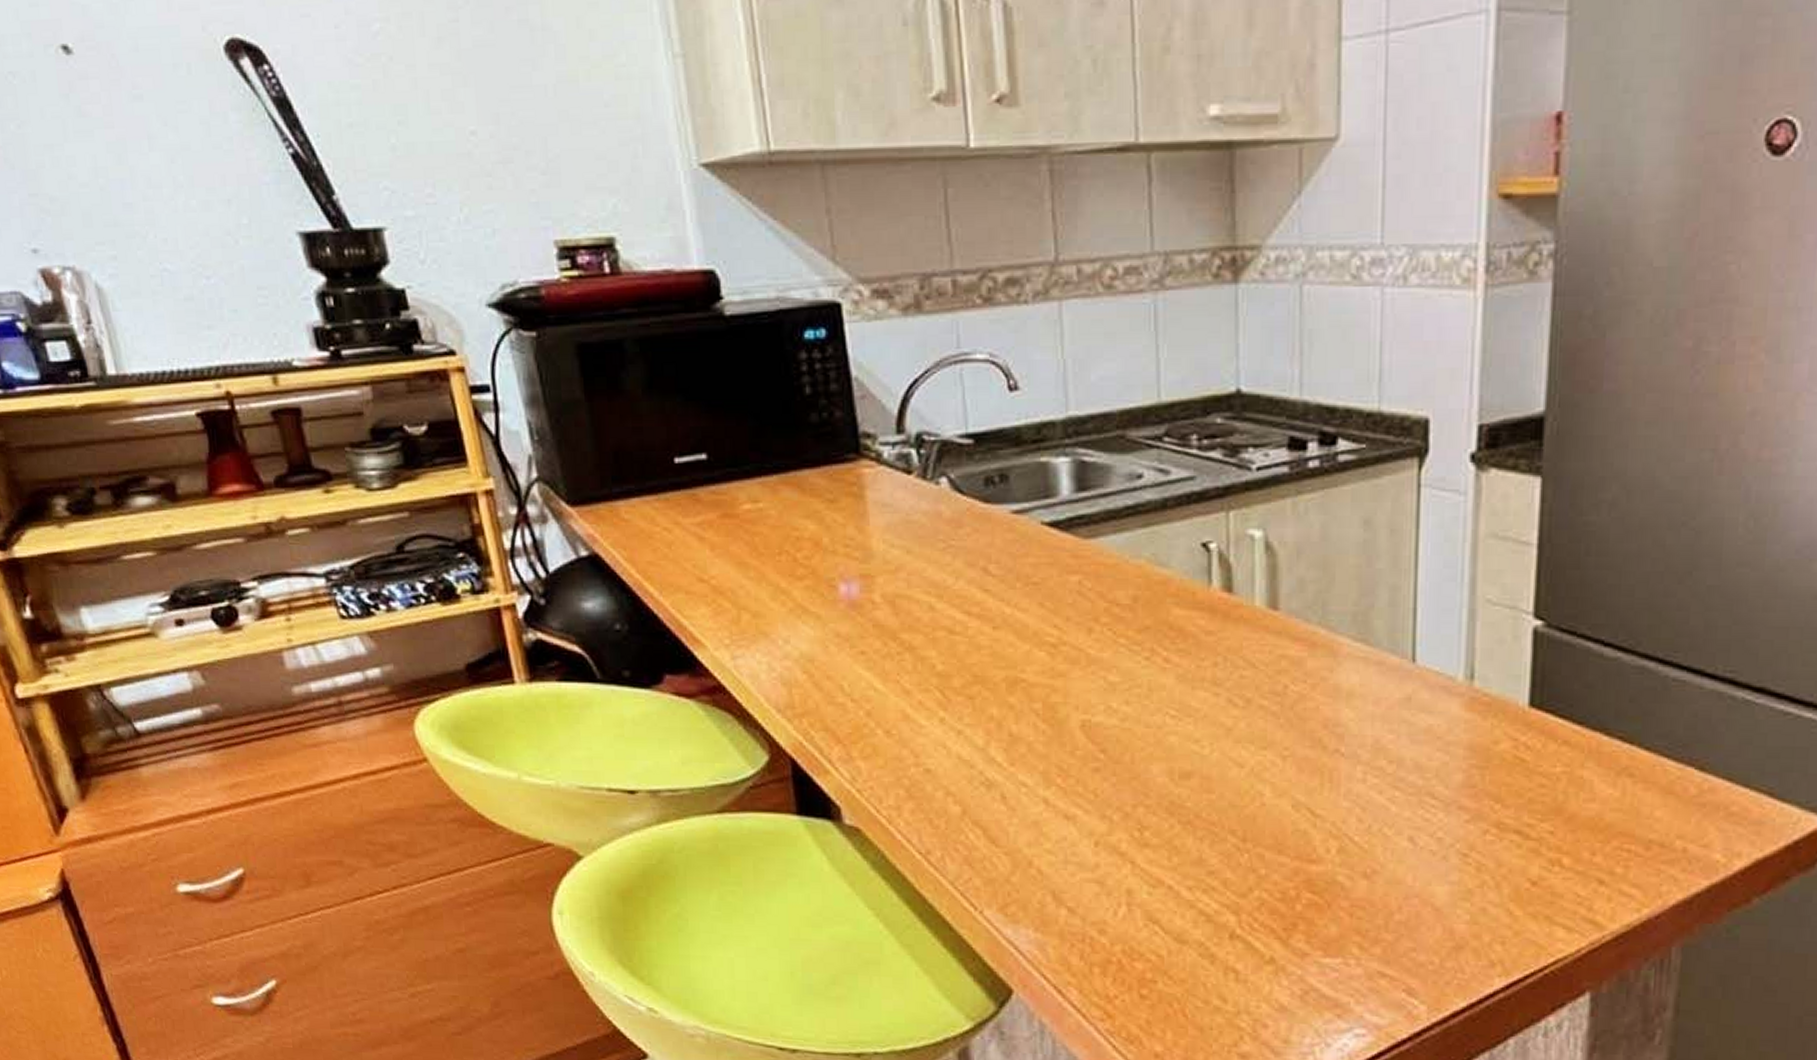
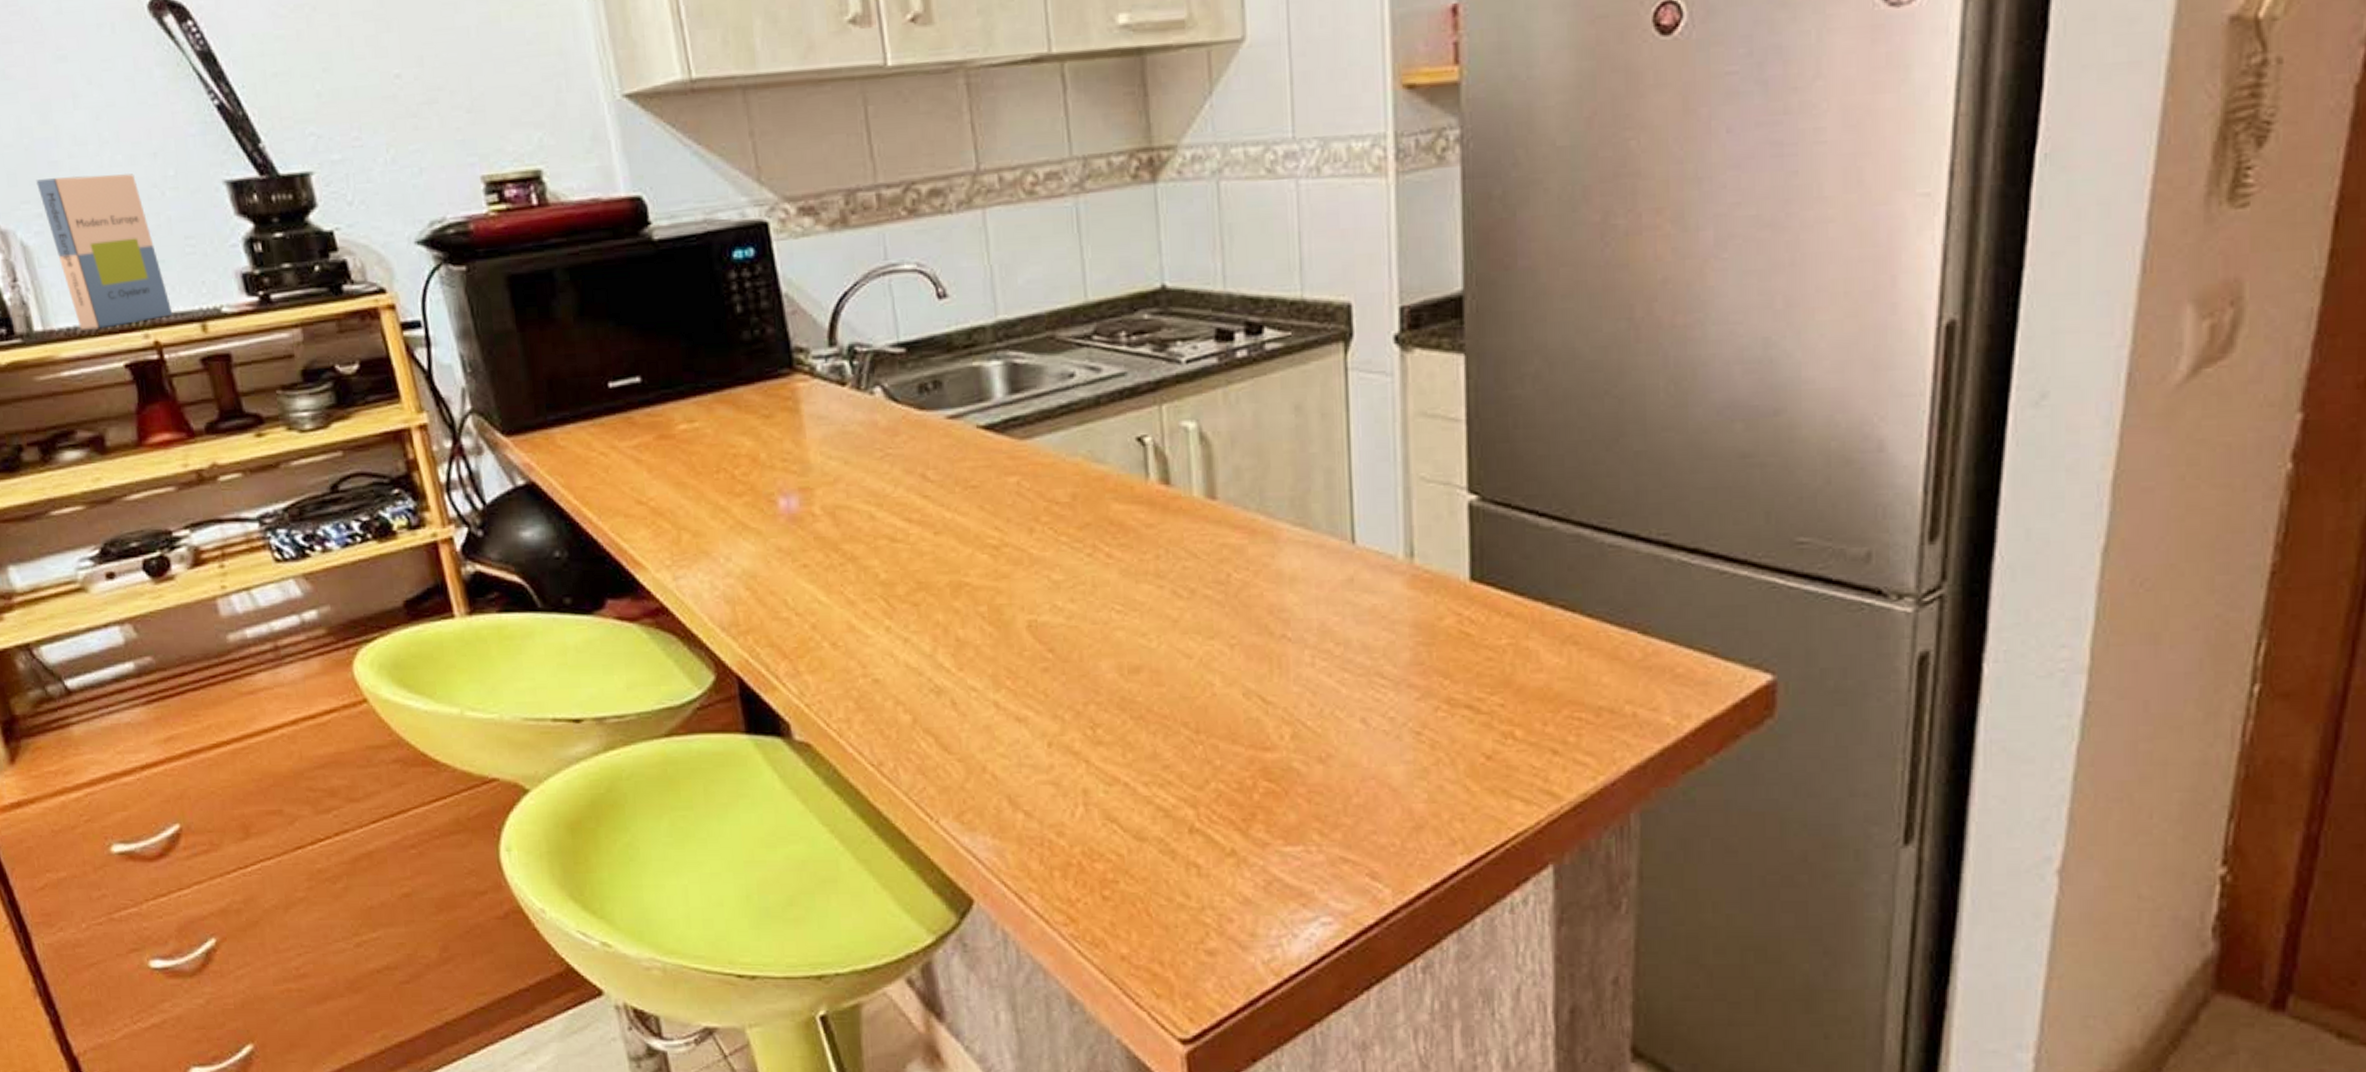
book: none [111,219,245,378] -> present [36,174,173,332]

